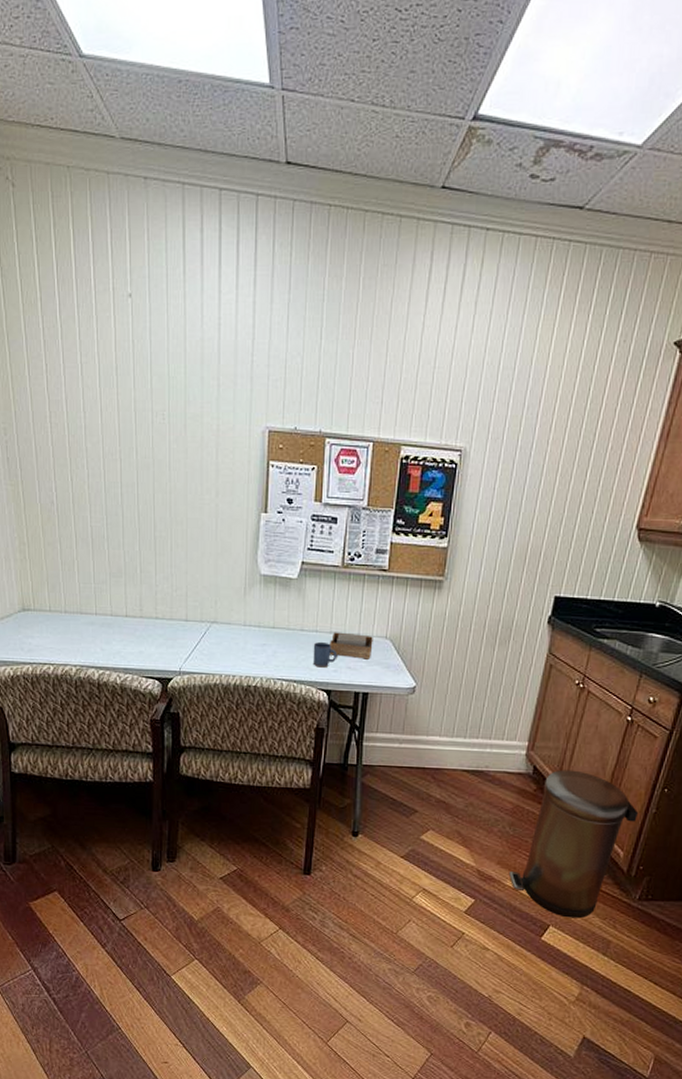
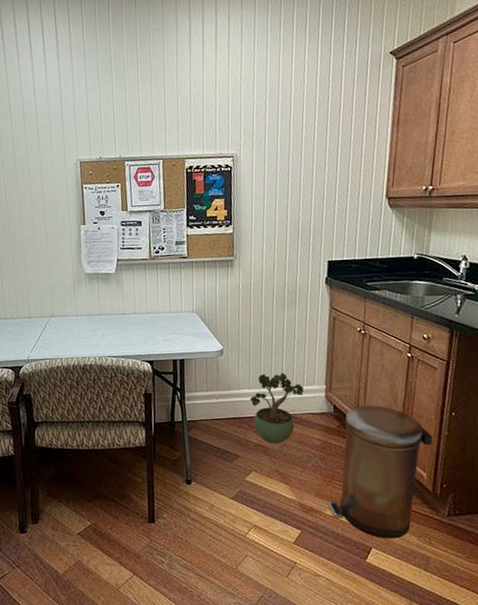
mug: present [312,642,338,668] -> none [134,322,155,343]
napkin holder: present [329,632,373,660] -> none [147,311,183,332]
potted plant: none [438,721,502,802] -> present [250,373,304,444]

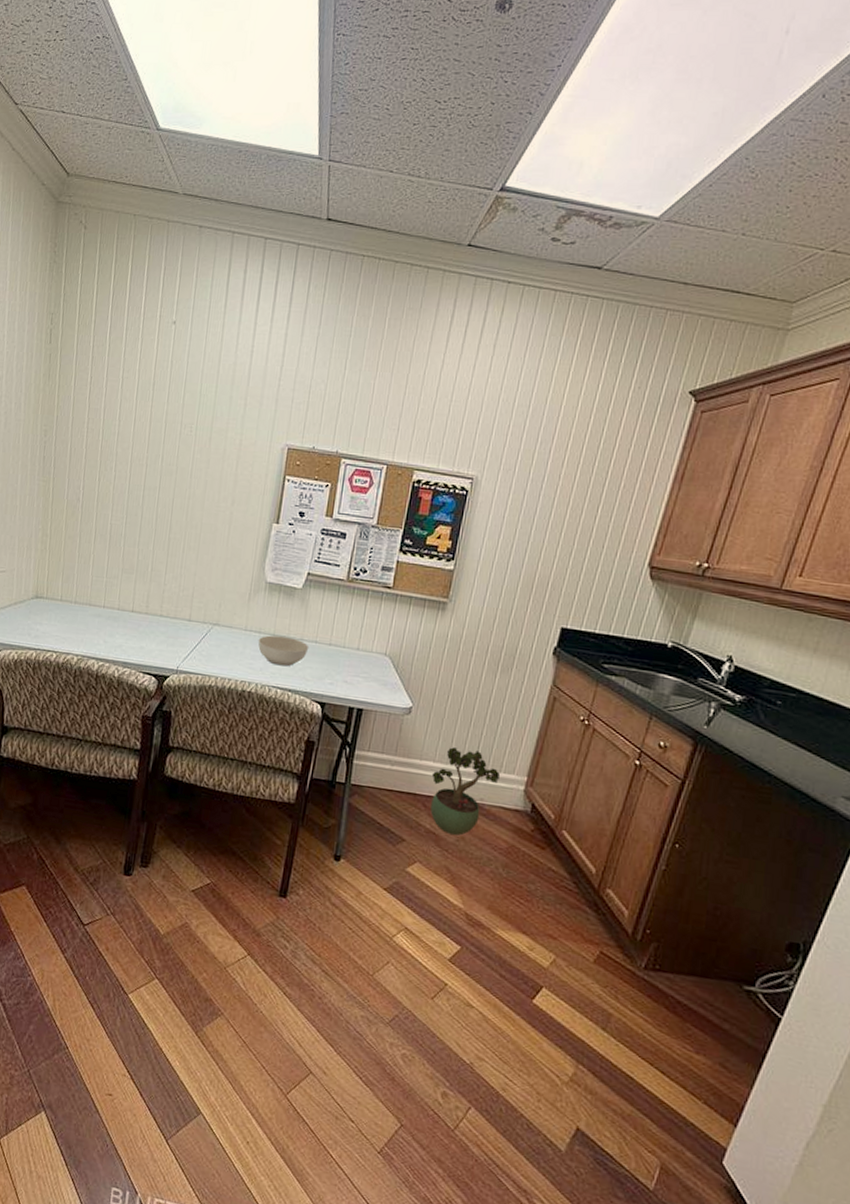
bowl: none [88,314,131,339] -> present [258,635,309,667]
pedal bin: present [327,405,433,539] -> none [499,810,646,983]

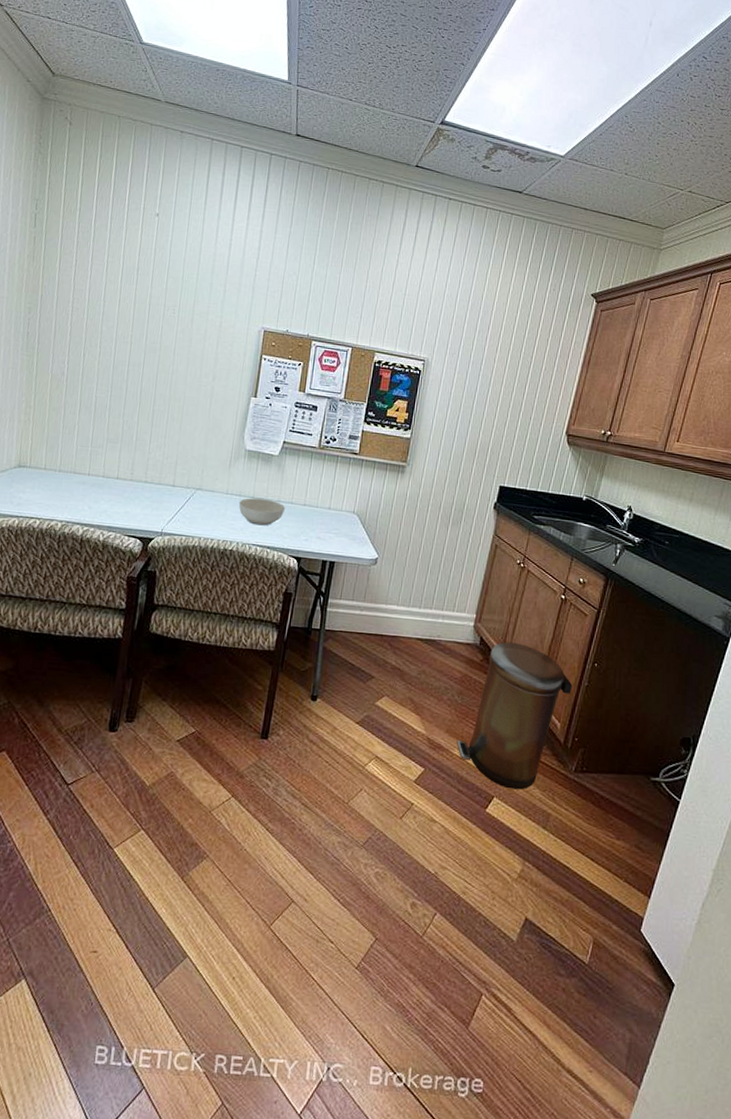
potted plant: present [430,747,500,836] -> none [395,592,453,669]
pedal bin: none [499,810,646,983] -> present [456,641,573,790]

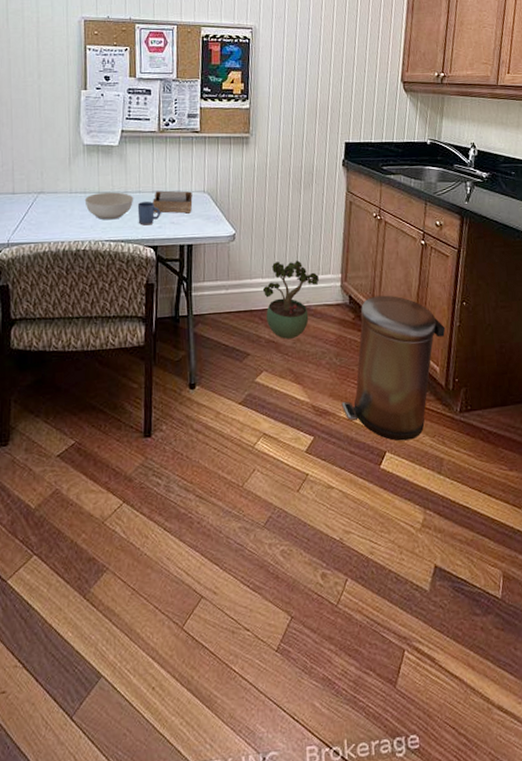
mug: none [286,513,310,537] -> present [137,202,161,226]
napkin holder: none [302,505,342,531] -> present [152,190,193,214]
potted plant: none [395,592,453,669] -> present [262,260,319,339]

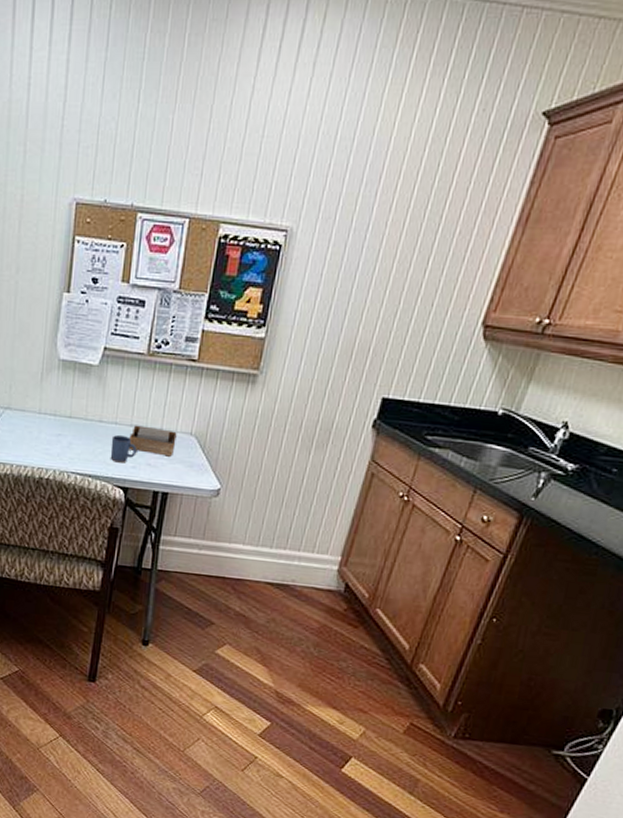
bowl: present [84,192,134,220] -> none [53,418,109,451]
potted plant: present [262,260,319,339] -> none [240,529,313,617]
pedal bin: present [341,295,446,441] -> none [309,589,461,753]

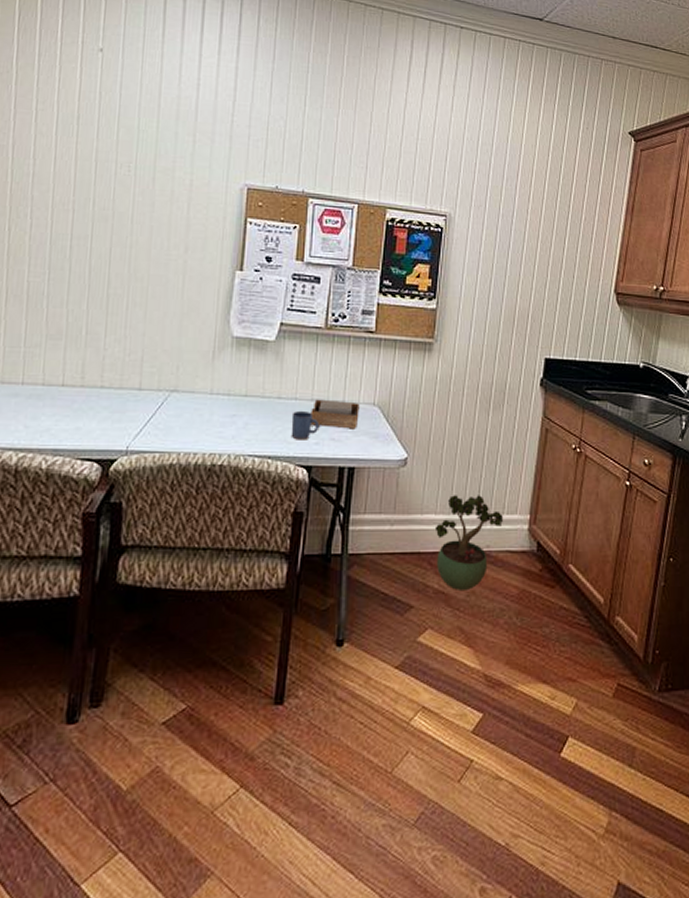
potted plant: none [240,529,313,617] -> present [434,495,503,590]

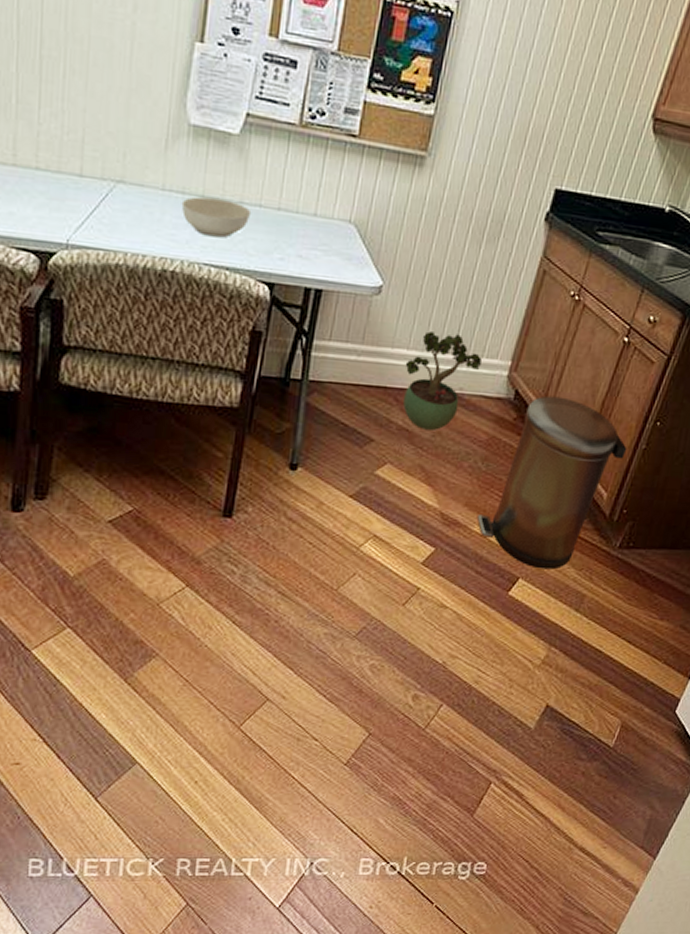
bowl: none [227,397,289,430] -> present [181,196,252,238]
mug: present [291,412,320,440] -> none [252,220,286,254]
napkin holder: present [310,399,360,429] -> none [275,209,333,248]
pedal bin: none [518,544,648,724] -> present [476,395,628,570]

